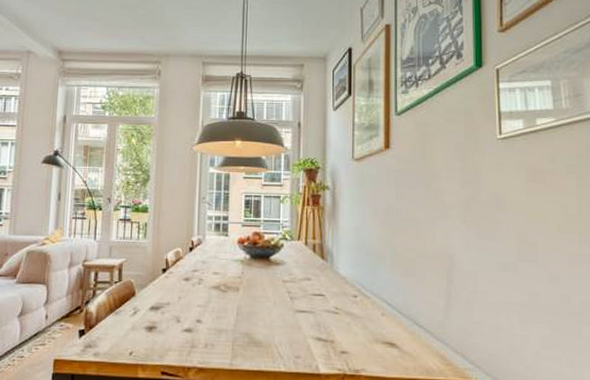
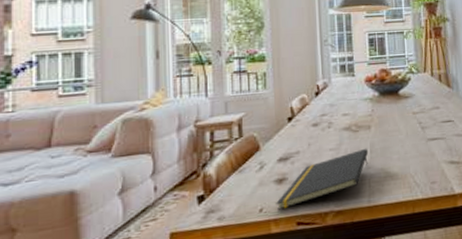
notepad: none [144,310,235,357] -> present [276,148,369,210]

